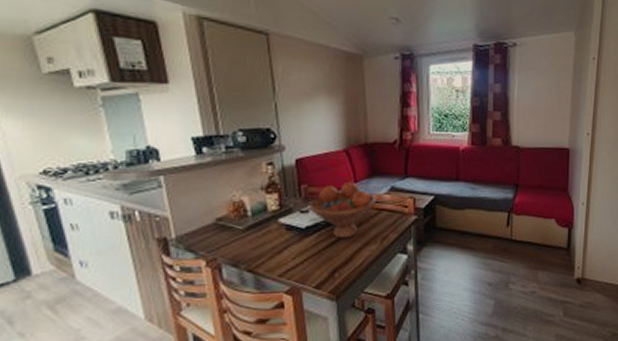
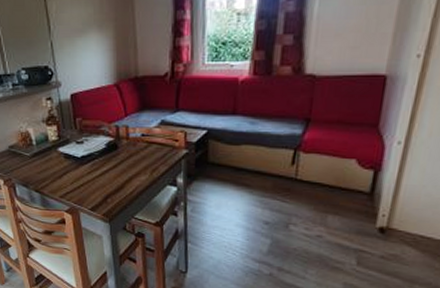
fruit bowl: present [309,183,377,239] -> none [84,116,147,168]

